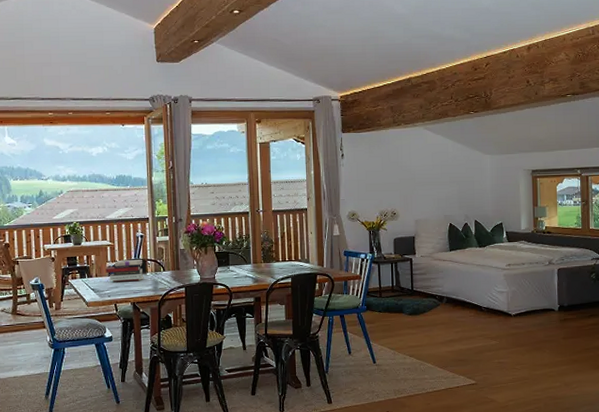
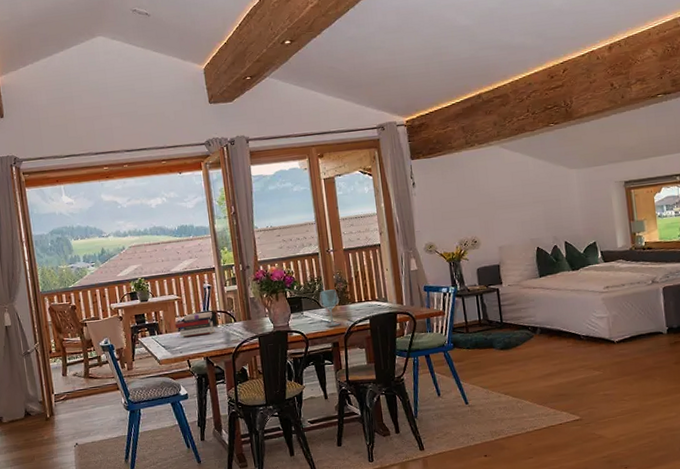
wine glass: none [245,247,265,282] -> present [319,289,340,327]

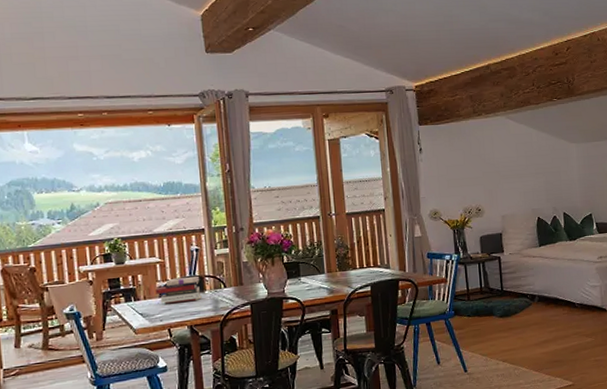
wine glass: present [319,289,340,327] -> none [318,254,340,293]

